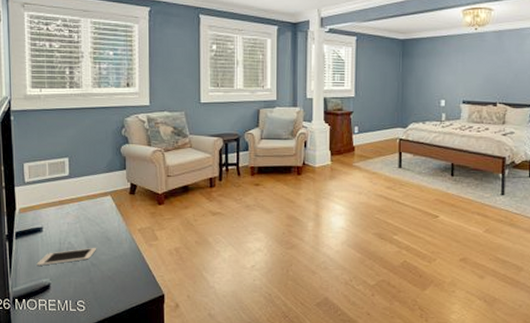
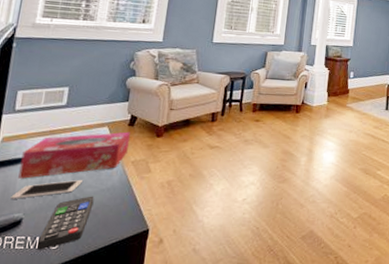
tissue box: none [39,200,133,247] -> present [18,132,130,179]
remote control: none [67,263,110,312] -> present [37,196,94,250]

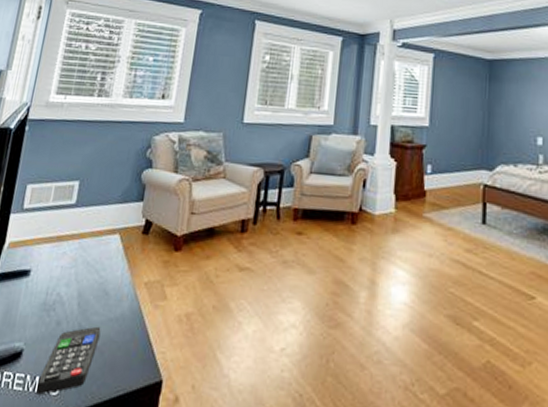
cell phone: present [10,179,82,199] -> none [12,303,89,323]
tissue box: present [18,132,130,179] -> none [21,241,144,297]

